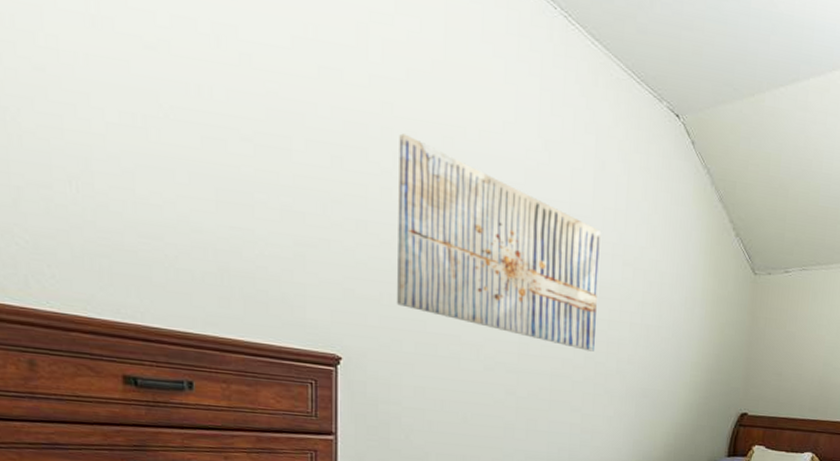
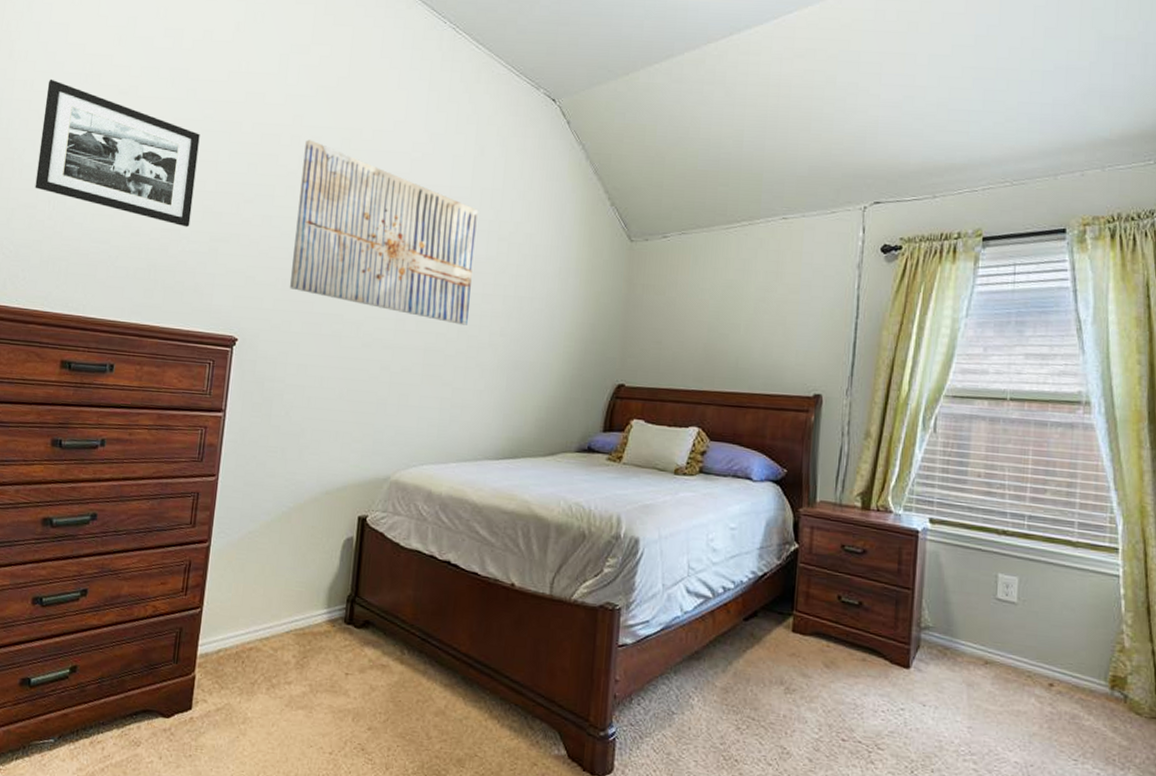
picture frame: none [36,15,266,227] -> present [35,79,200,227]

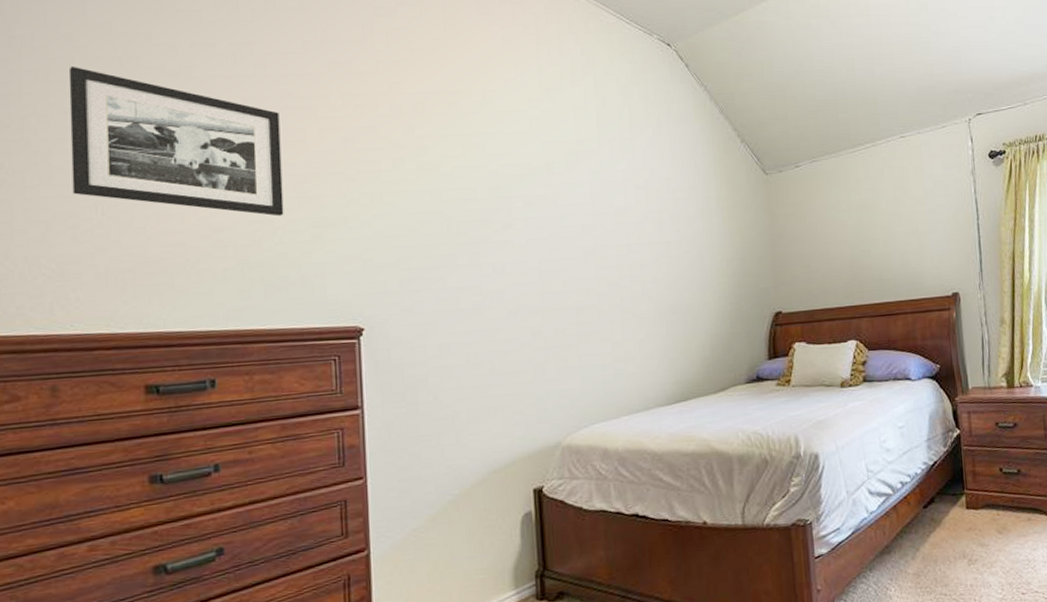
wall art: present [289,139,479,325] -> none [407,107,617,278]

